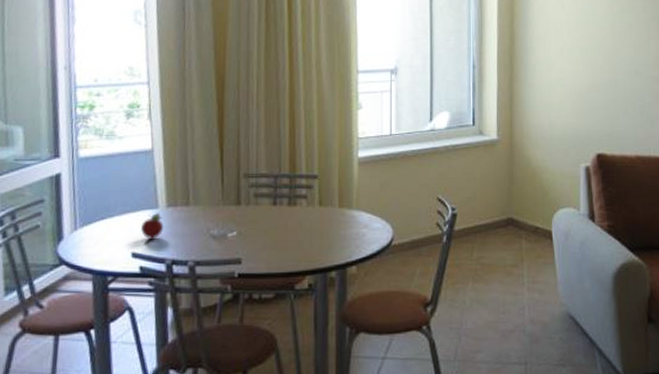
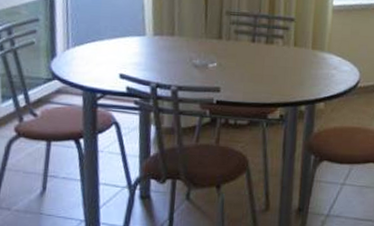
fruit: present [141,212,164,239] -> none [129,39,151,63]

